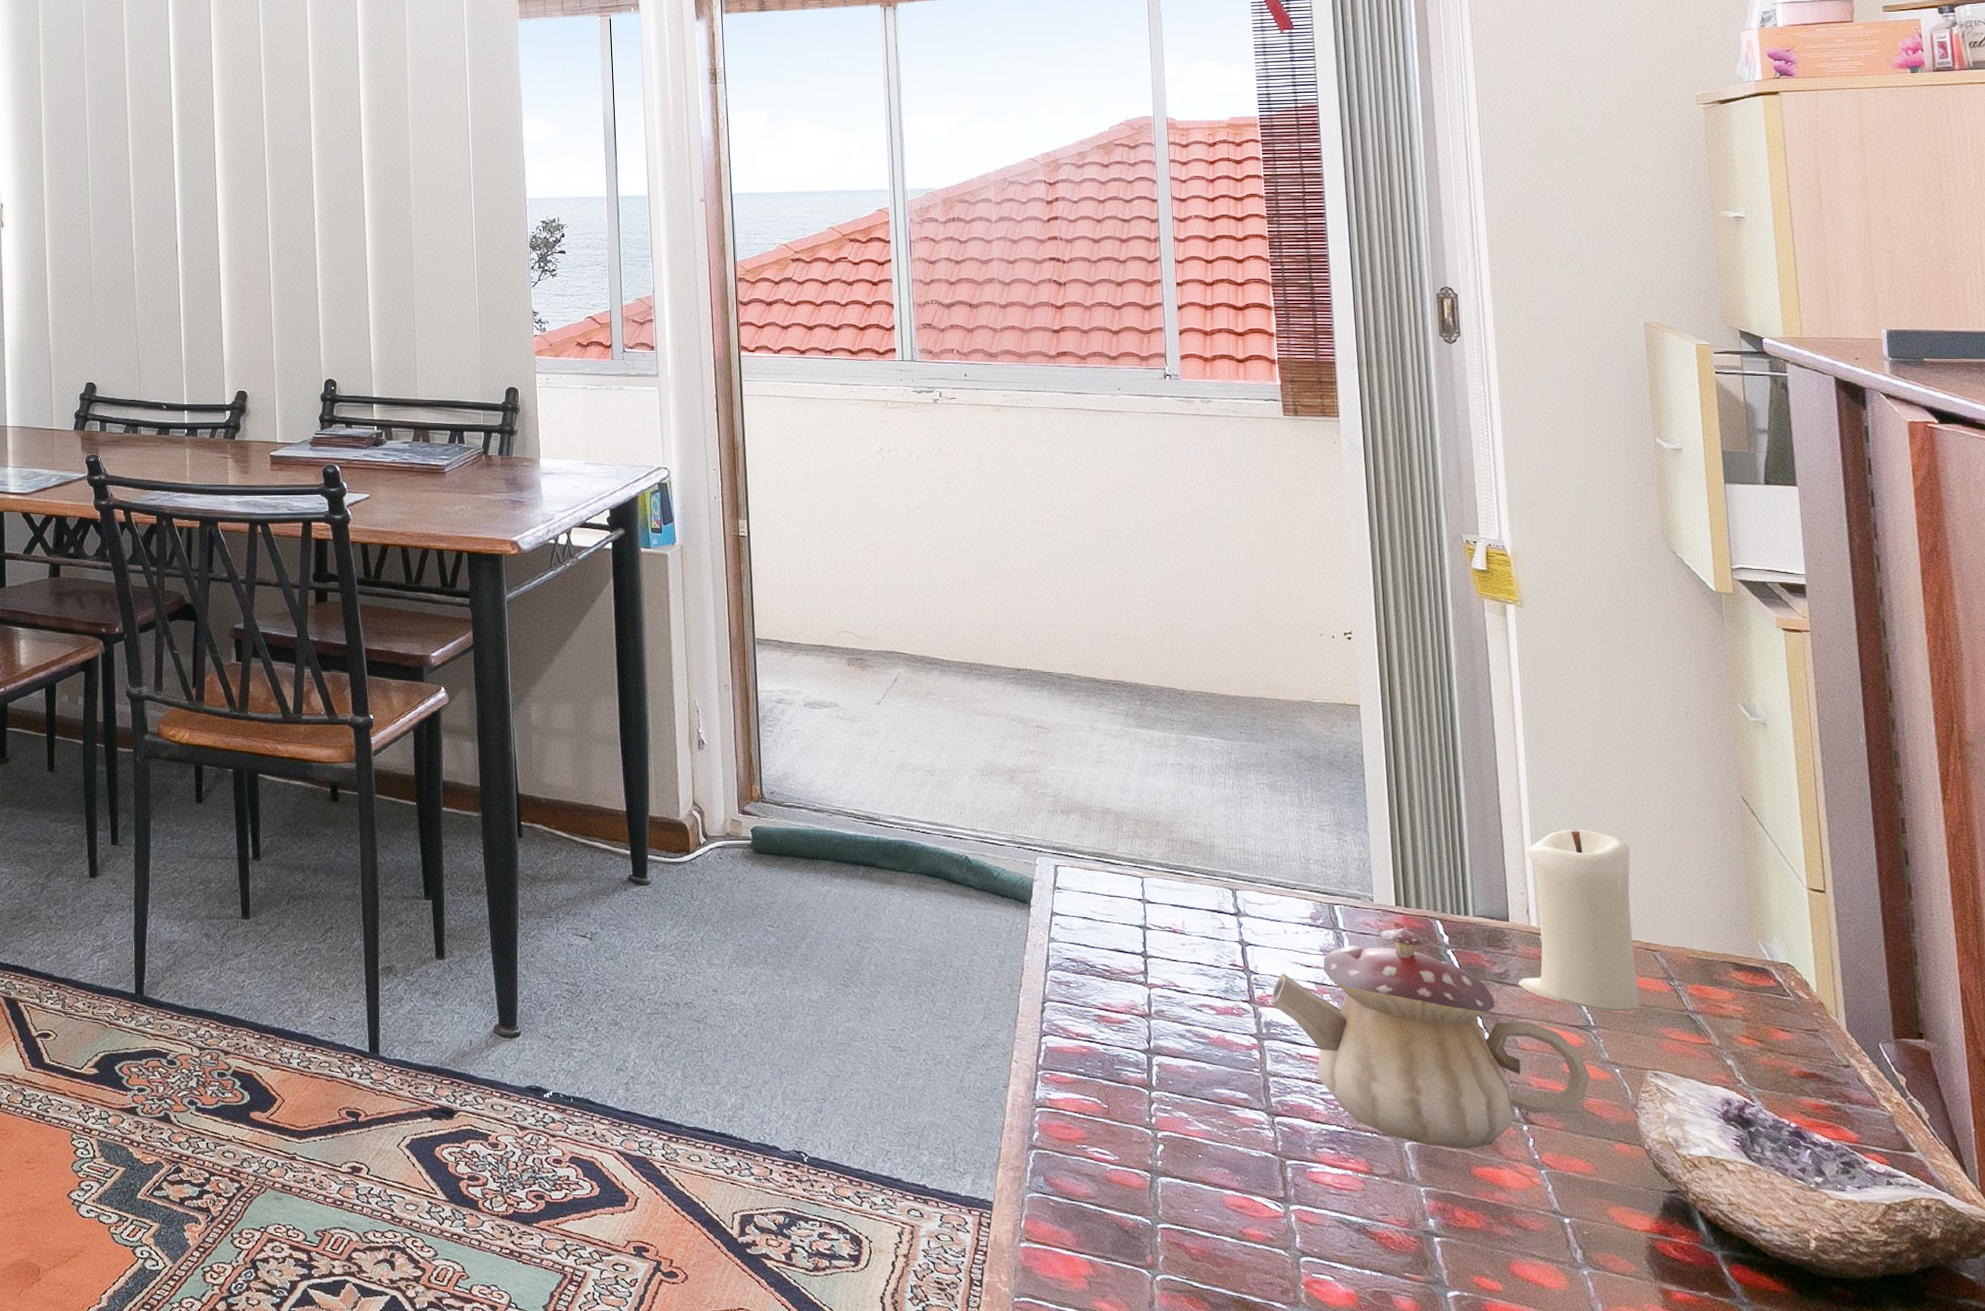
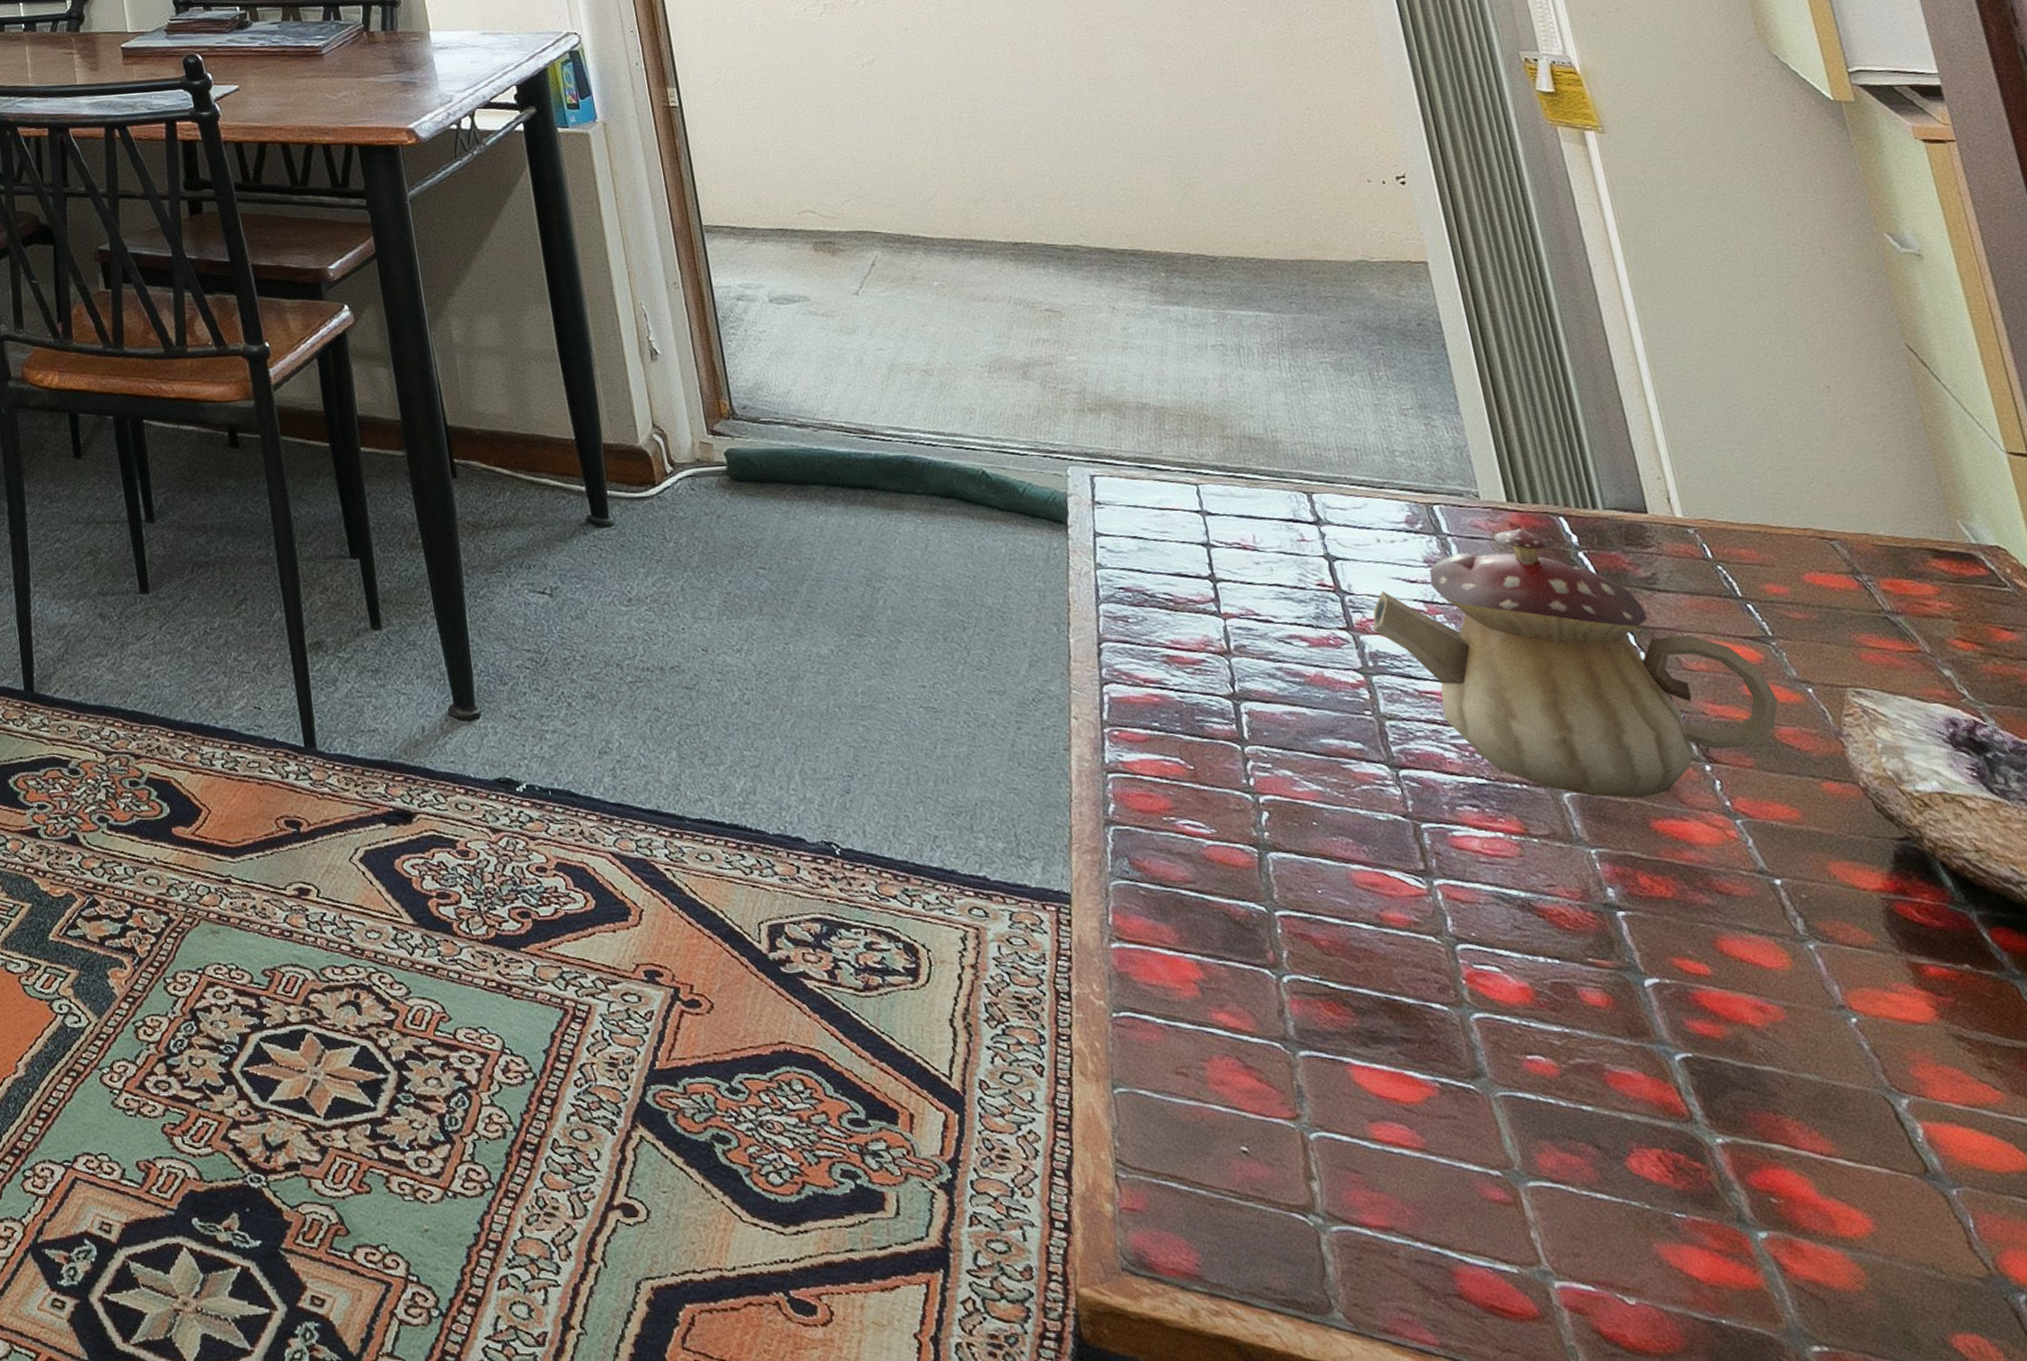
candle: present [1519,829,1640,1012] -> none [1655,395,1825,617]

